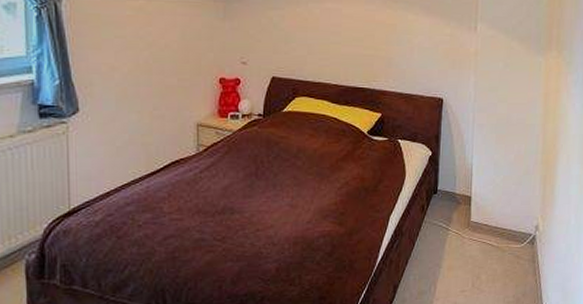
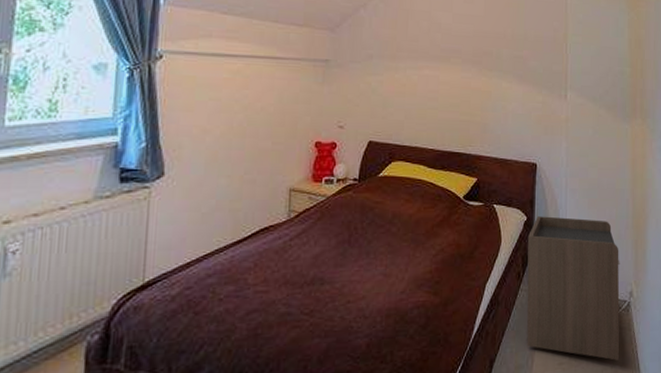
nightstand: none [430,151,527,290] -> present [526,216,620,360]

